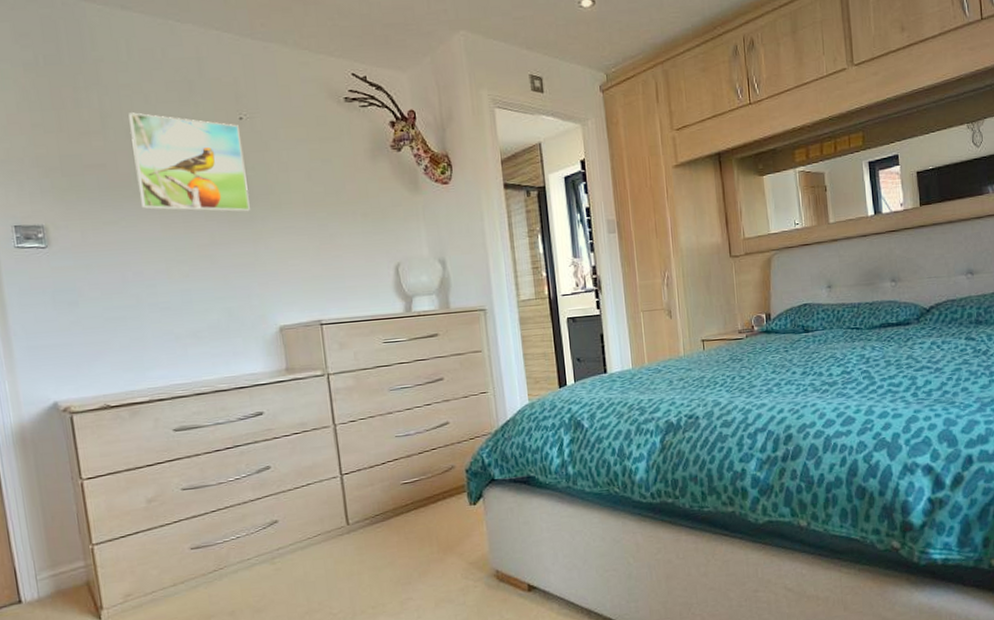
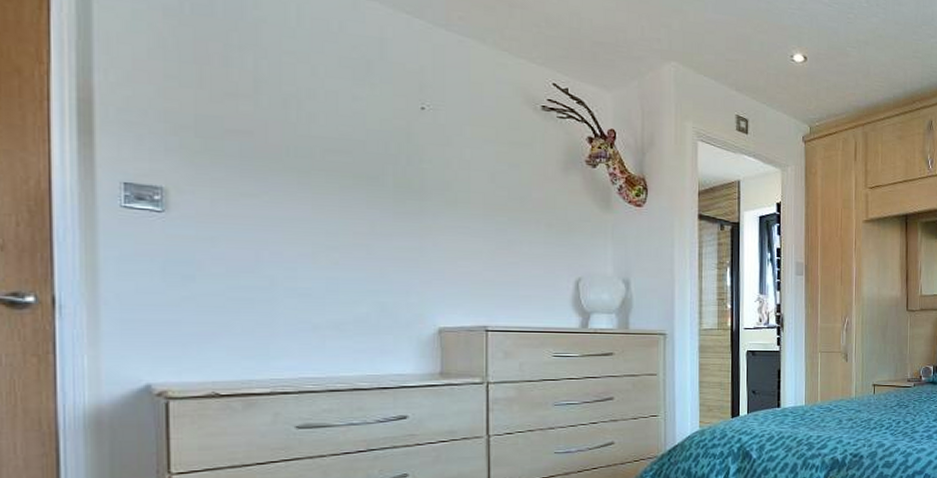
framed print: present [128,112,250,212] -> none [289,82,421,205]

